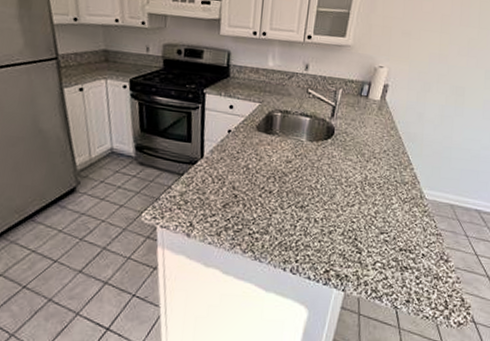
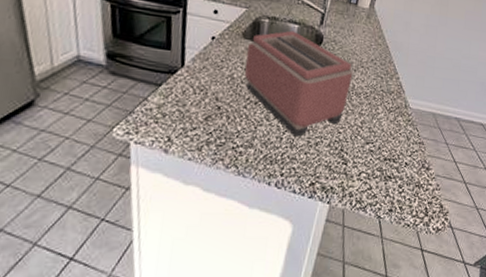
toaster: none [259,123,365,225] -> present [245,30,353,137]

